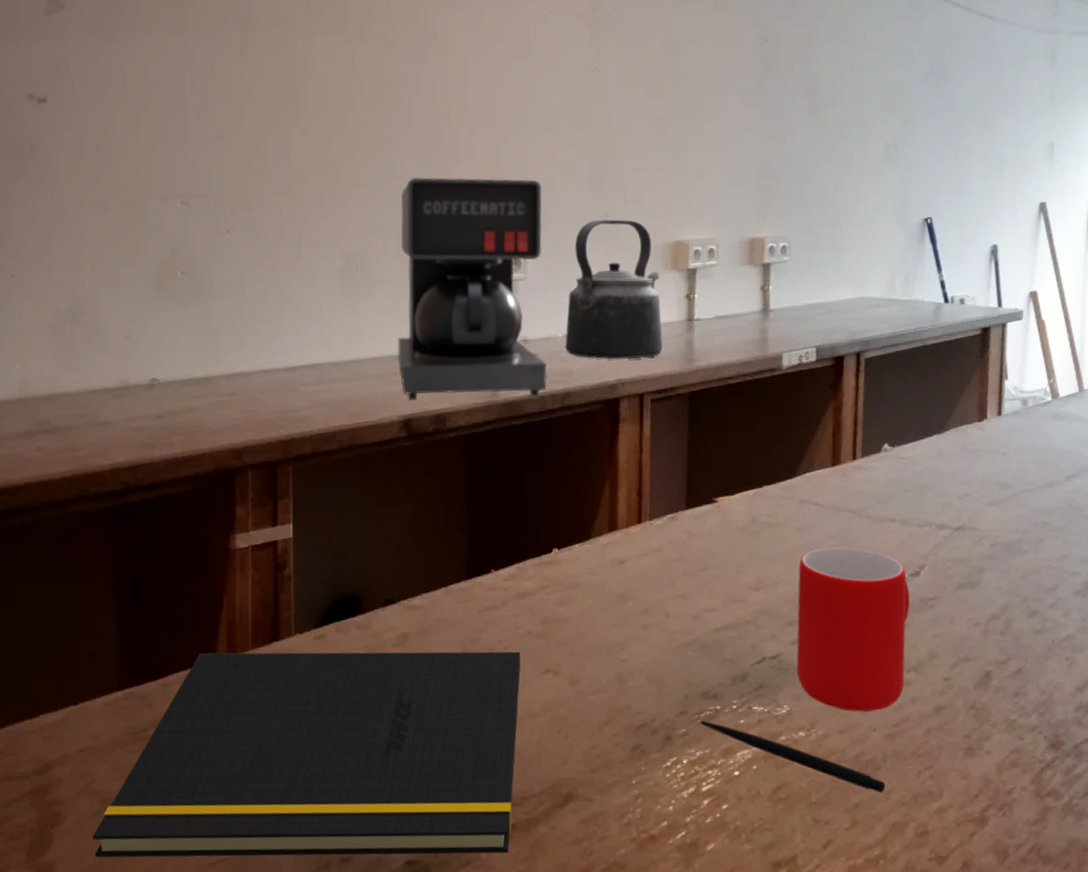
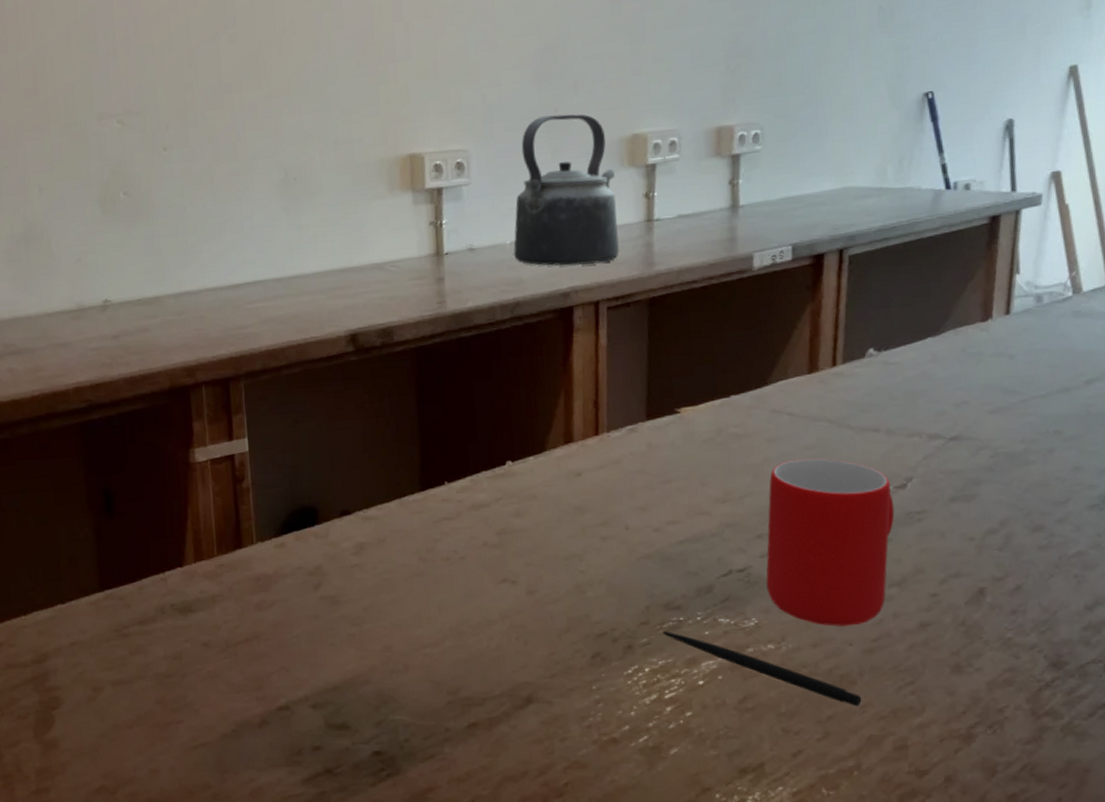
notepad: present [92,651,521,858] -> none [88,558,478,748]
coffee maker: present [397,177,547,400] -> none [336,75,496,314]

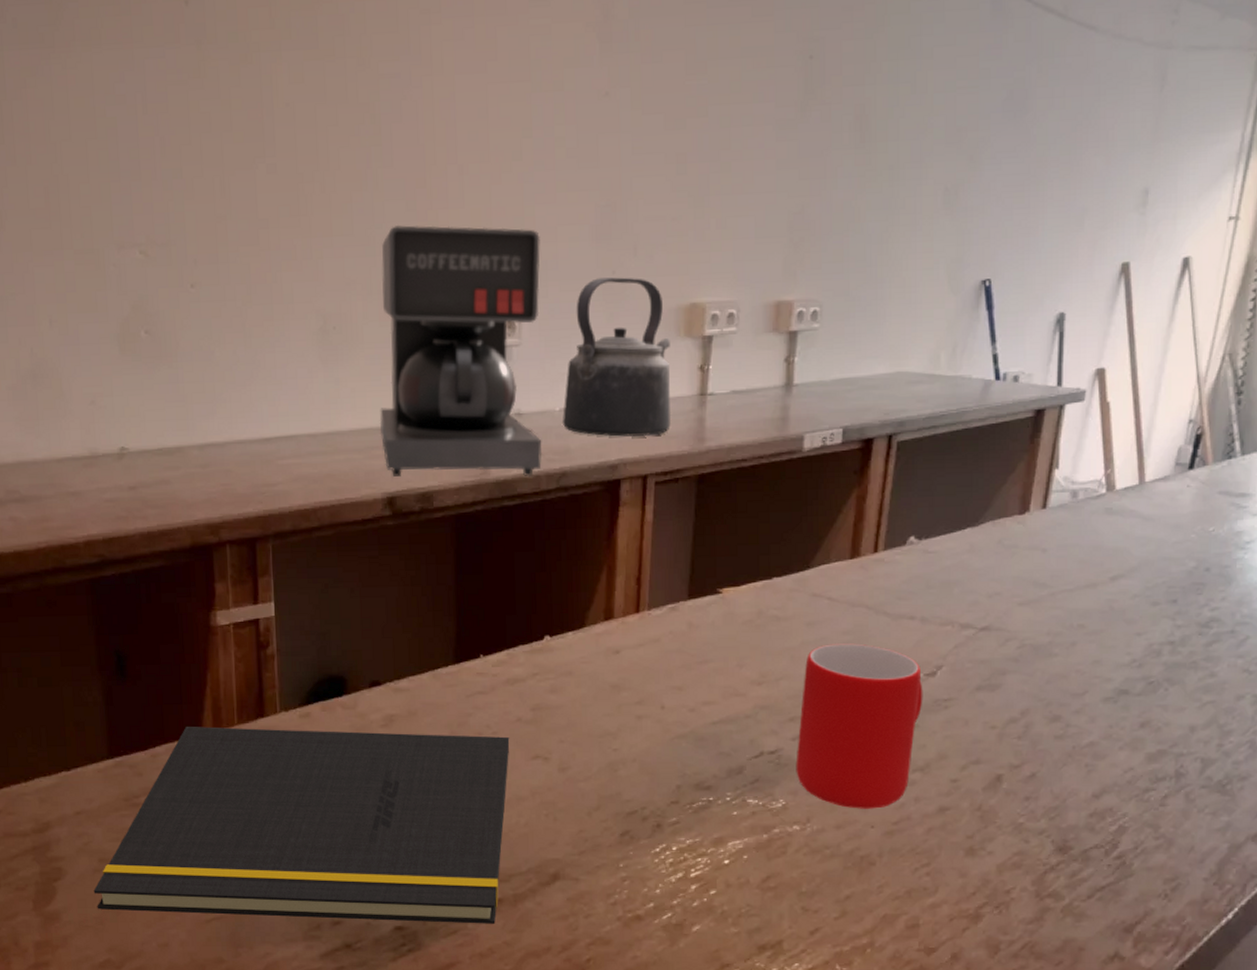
notepad: none [88,558,478,748] -> present [93,726,510,924]
coffee maker: none [336,75,496,314] -> present [379,225,543,477]
pen: present [662,631,862,707] -> none [692,811,879,887]

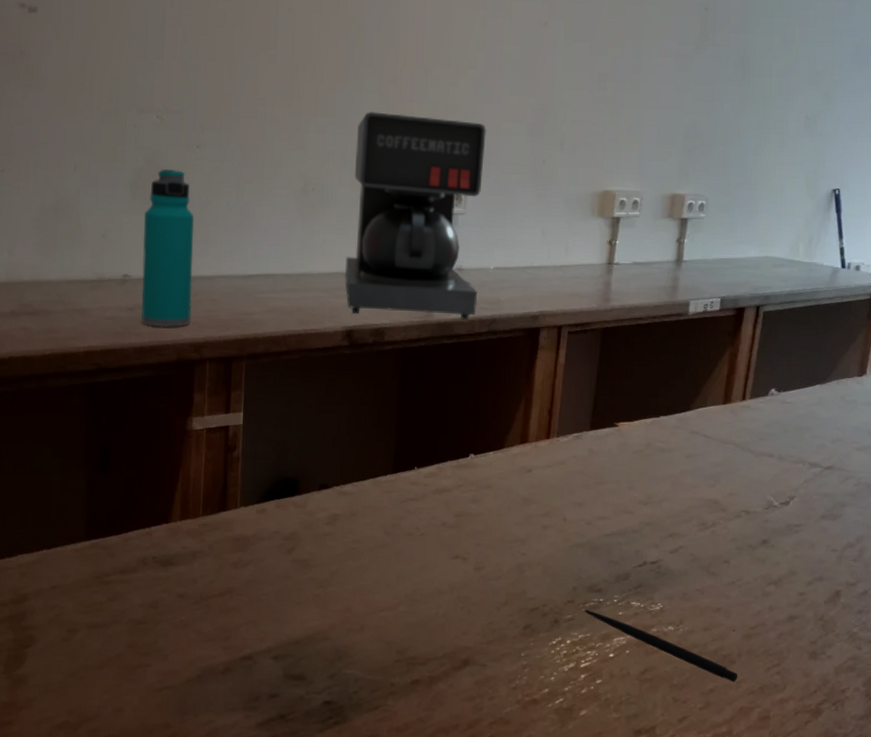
notepad: present [93,726,510,924] -> none [60,516,435,702]
water bottle: none [137,316,204,508] -> present [142,169,194,328]
kettle: present [563,277,670,437] -> none [496,165,586,294]
pen: none [692,811,879,887] -> present [584,610,738,683]
mug: present [796,643,923,809] -> none [672,474,779,615]

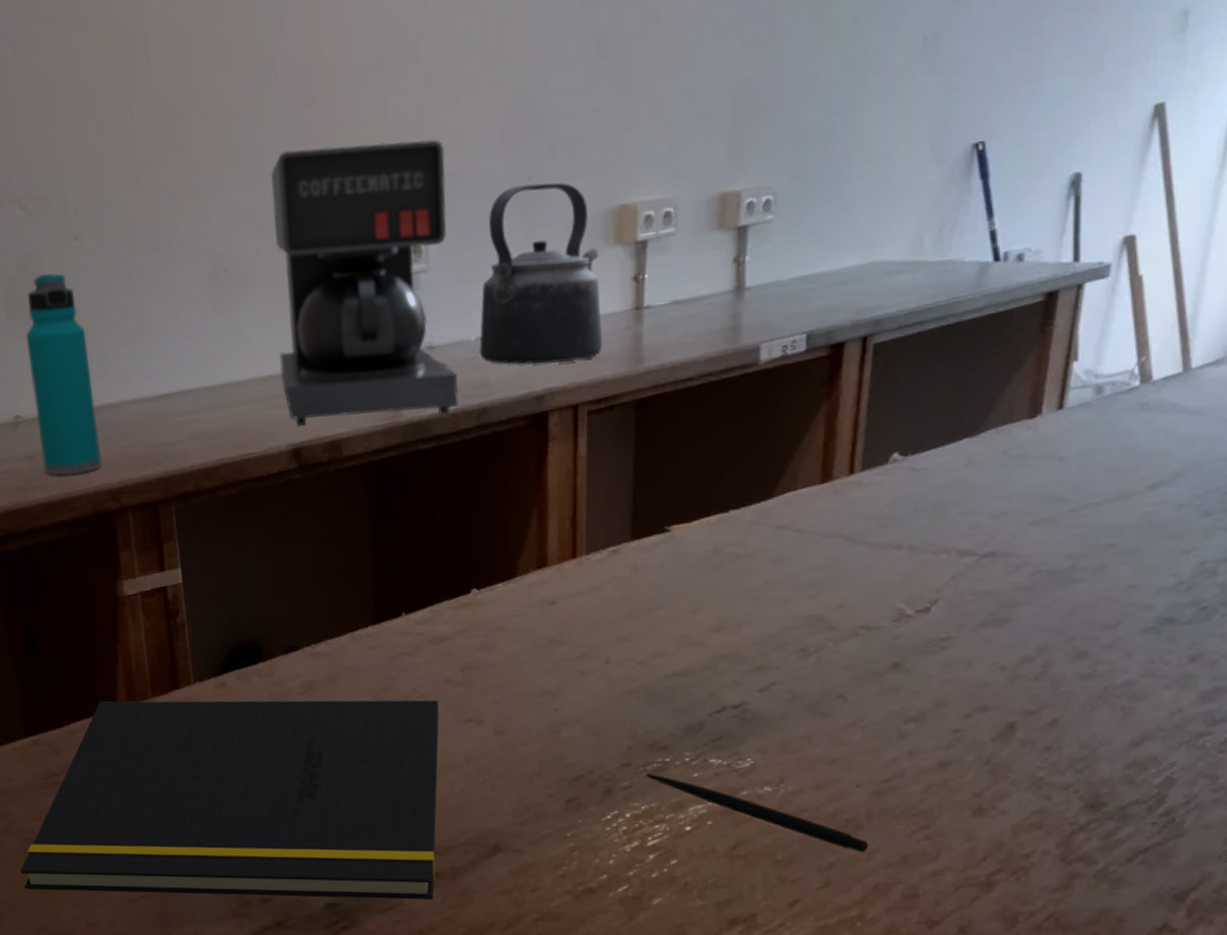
notepad: none [60,516,435,702] -> present [20,699,439,900]
kettle: none [496,165,586,294] -> present [479,182,603,365]

